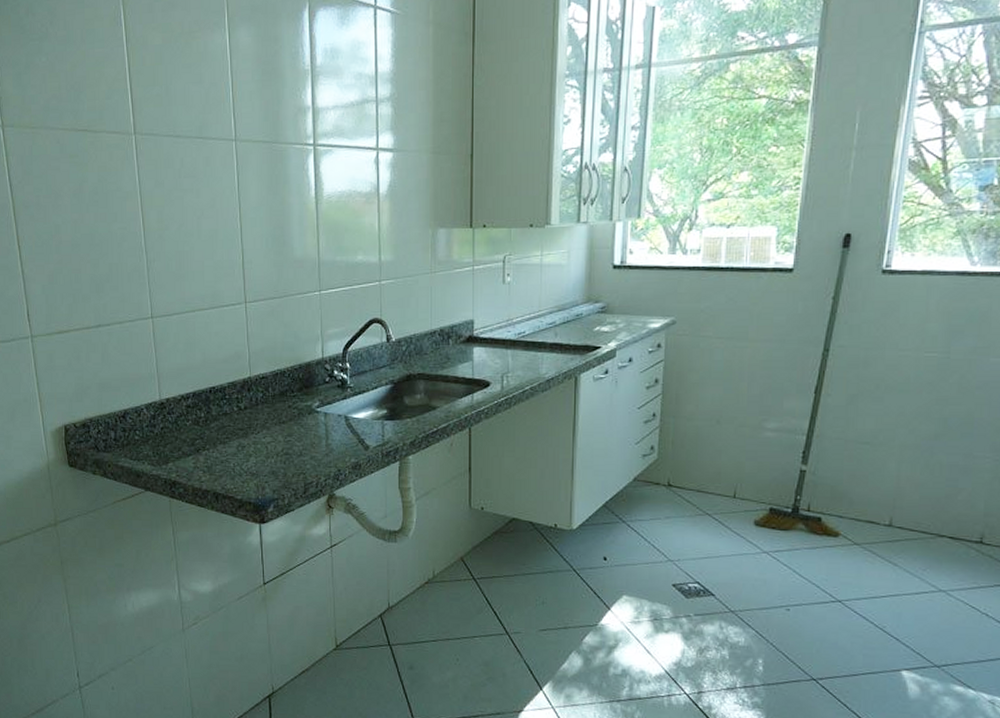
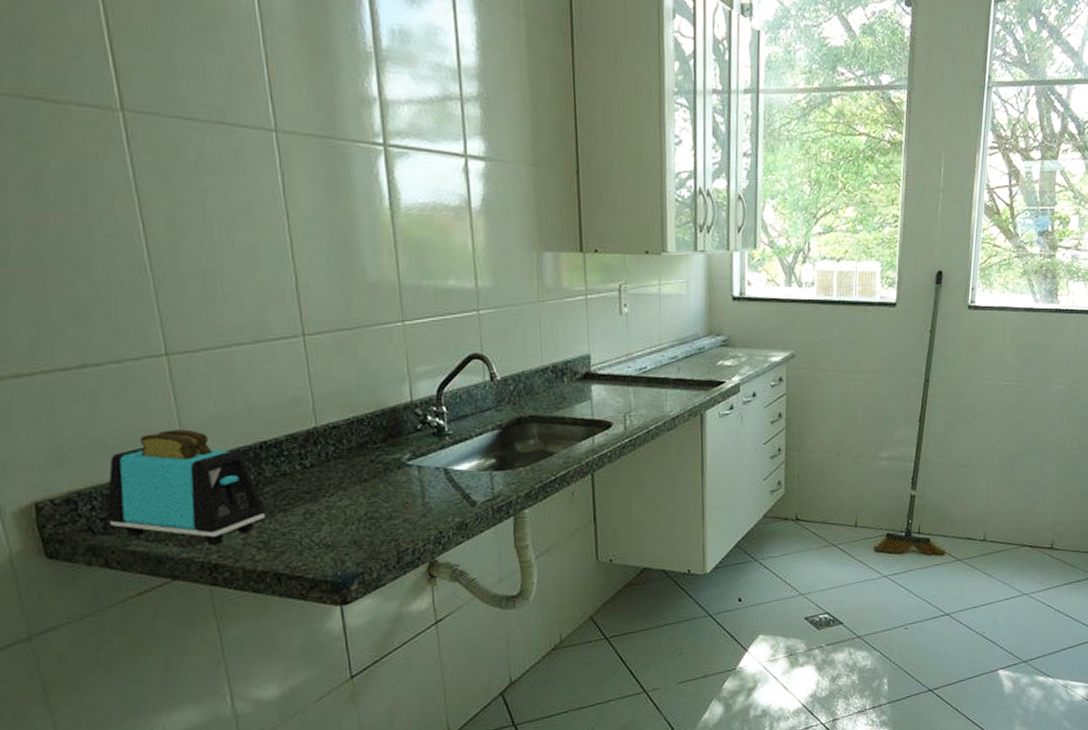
toaster: none [107,375,210,466] -> present [106,429,265,545]

